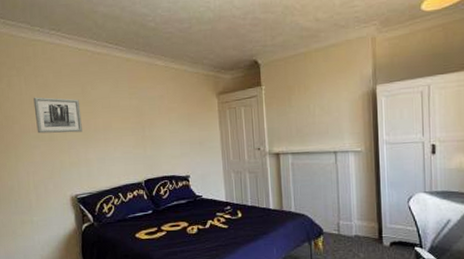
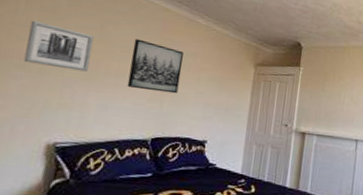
wall art: none [110,93,155,139] -> present [127,38,184,94]

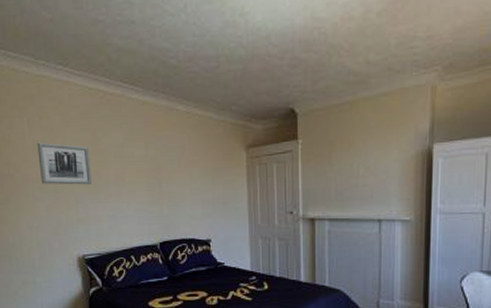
wall art: present [127,38,184,94] -> none [123,141,174,195]

